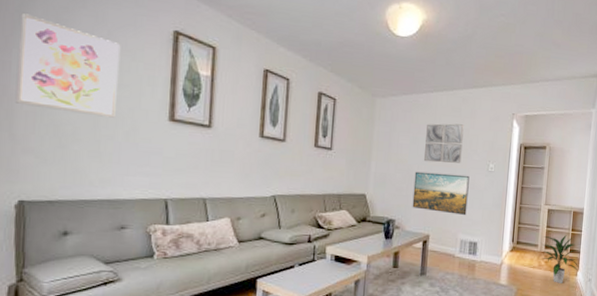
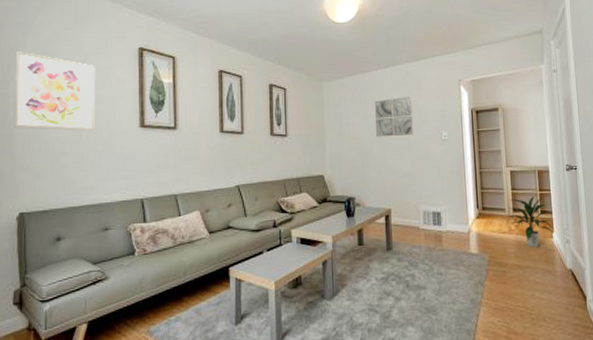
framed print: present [412,171,470,215] -> none [368,146,426,186]

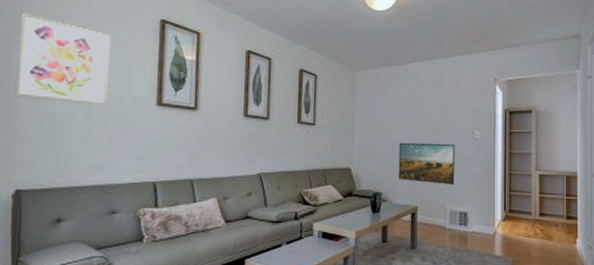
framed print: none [368,146,426,186] -> present [398,142,455,184]
wall art: present [375,97,413,137] -> none [407,92,446,133]
indoor plant: present [509,196,554,247] -> none [535,201,578,252]

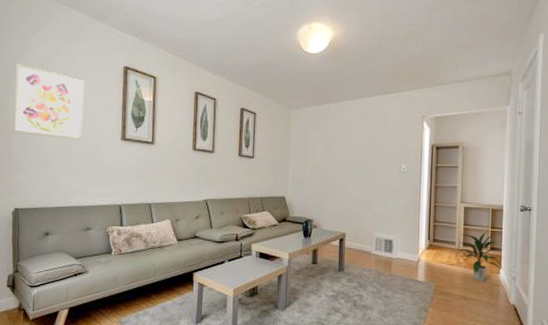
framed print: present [398,142,455,184] -> none [328,174,382,214]
indoor plant: none [535,201,578,252] -> present [459,233,501,281]

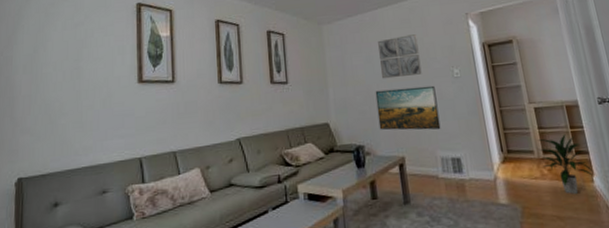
wall art: present [12,63,85,140] -> none [15,15,95,91]
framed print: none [328,174,382,214] -> present [375,85,441,130]
wall art: none [337,129,375,166] -> present [378,34,422,79]

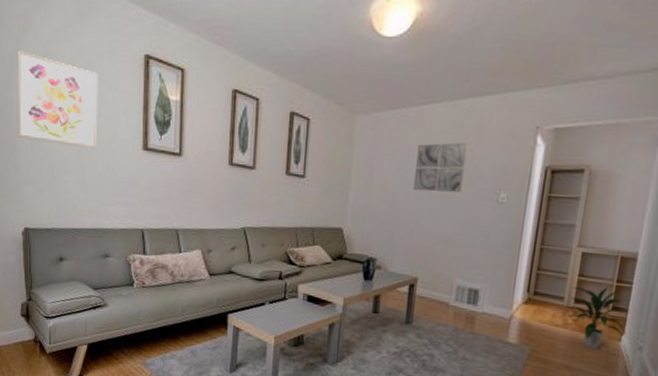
wall art: none [15,15,95,91] -> present [16,51,99,149]
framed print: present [375,85,441,130] -> none [397,202,472,256]

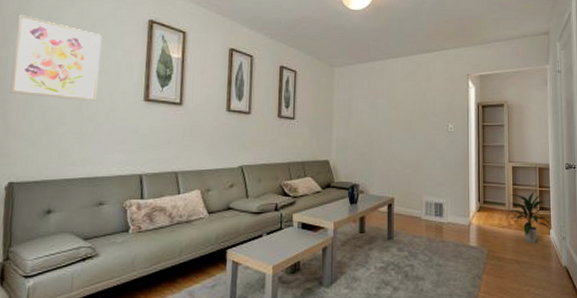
wall art: present [412,143,467,192] -> none [383,87,420,126]

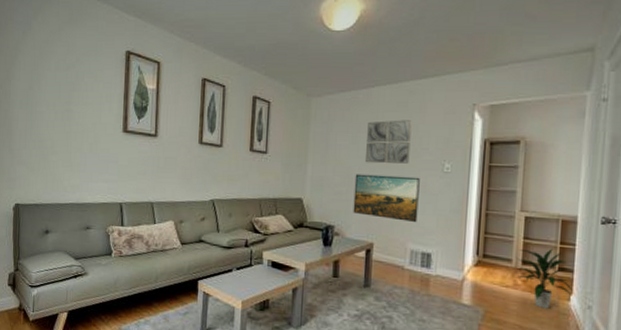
wall art: present [9,15,102,101] -> none [13,50,86,132]
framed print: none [375,135,430,176] -> present [353,174,420,222]
wall art: none [383,87,420,126] -> present [364,120,412,164]

